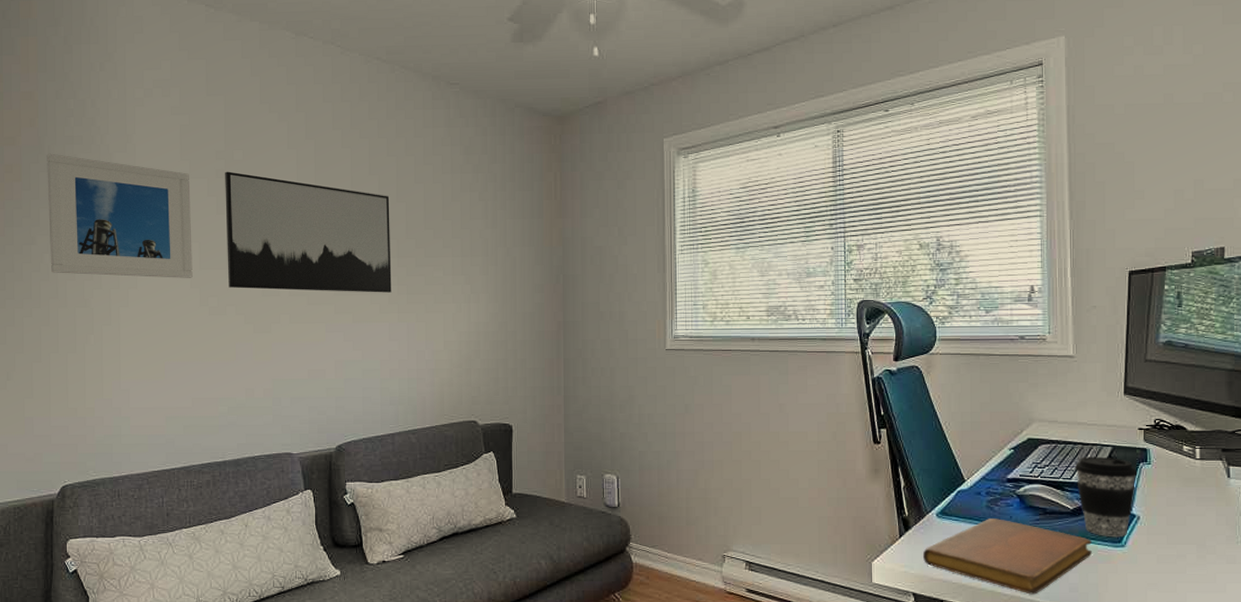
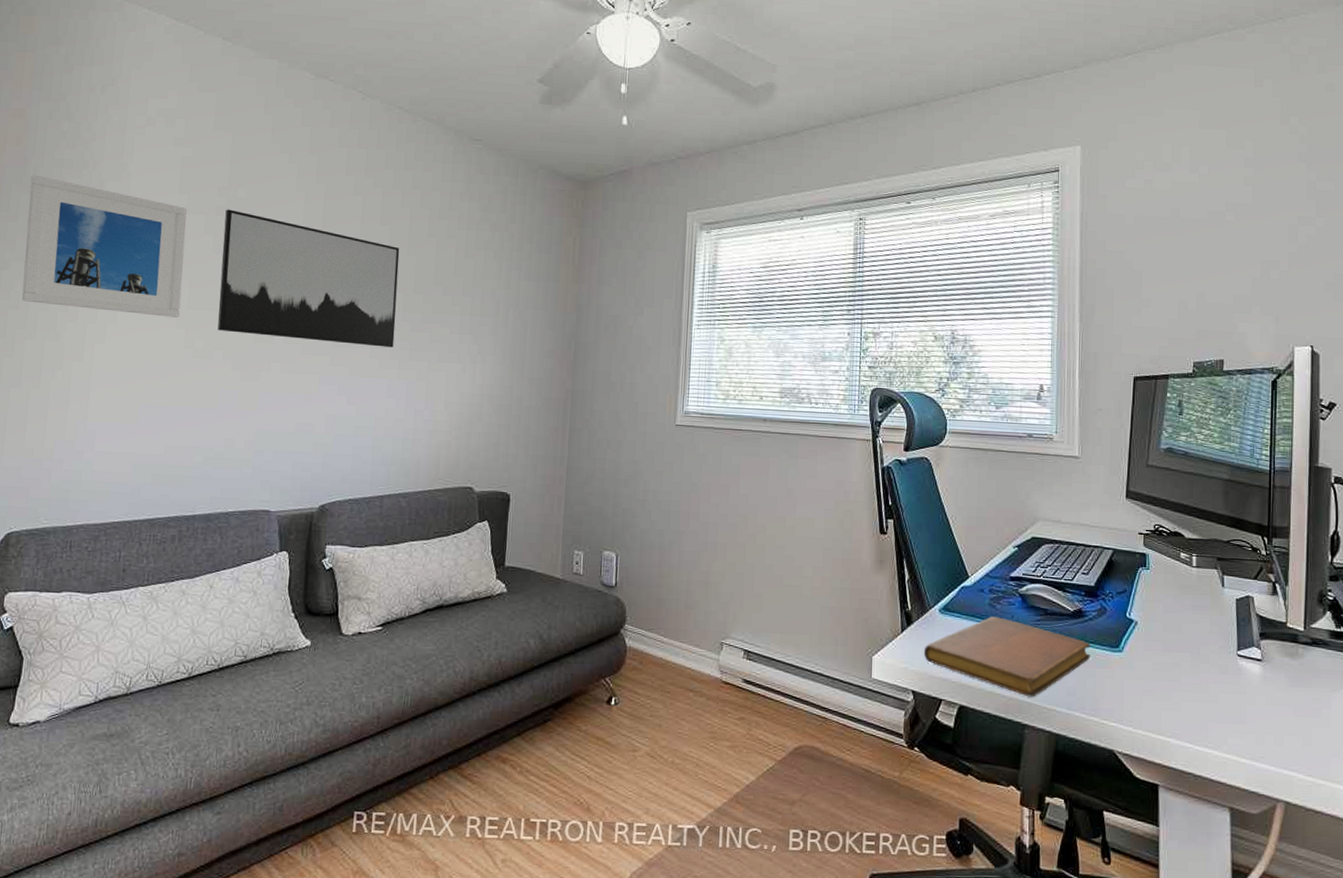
coffee cup: present [1074,456,1138,536] -> none [1076,558,1137,641]

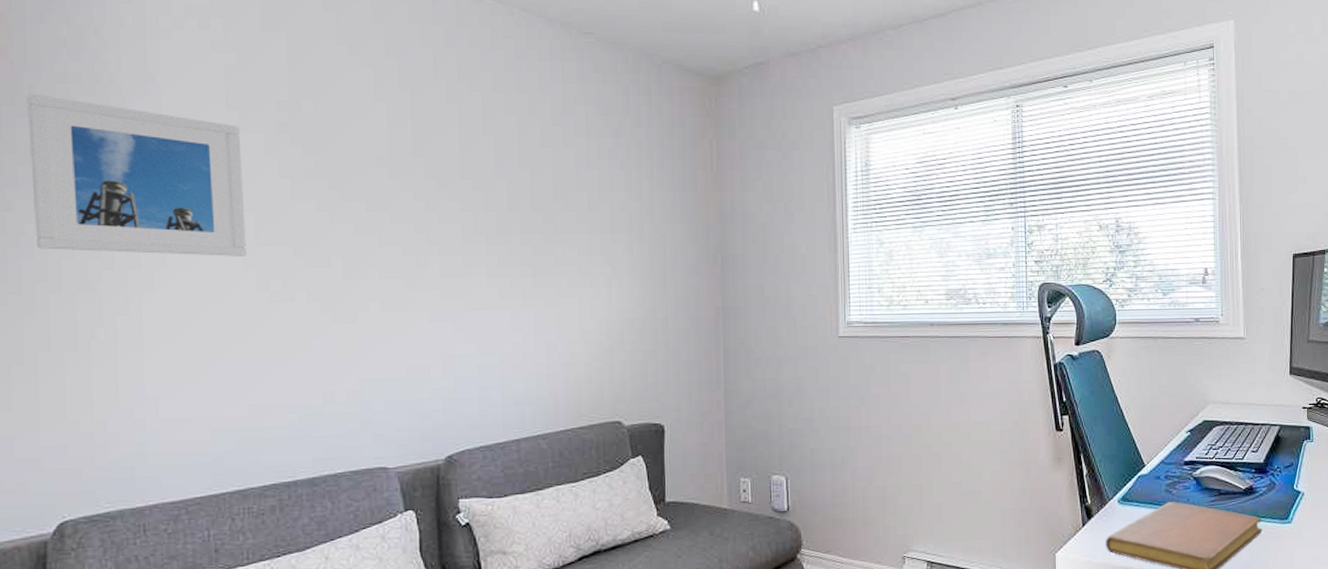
wall art: present [217,209,400,348] -> none [289,125,514,275]

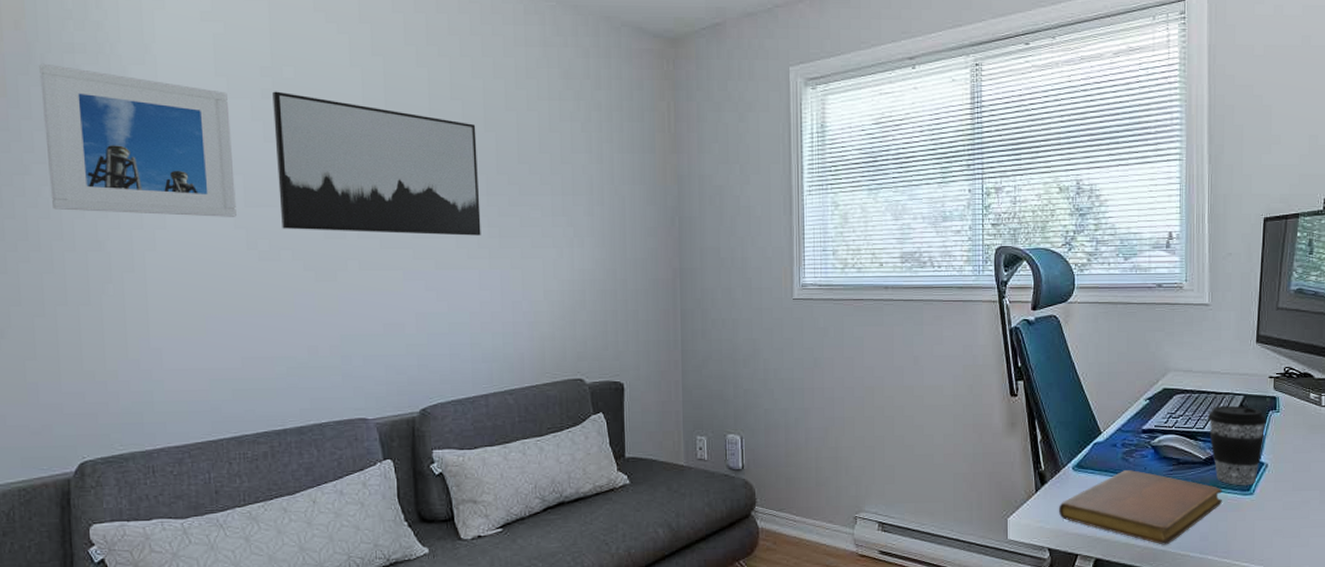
wall art: none [289,125,514,275] -> present [272,91,481,236]
coffee cup: none [1246,436,1302,514] -> present [1207,405,1267,485]

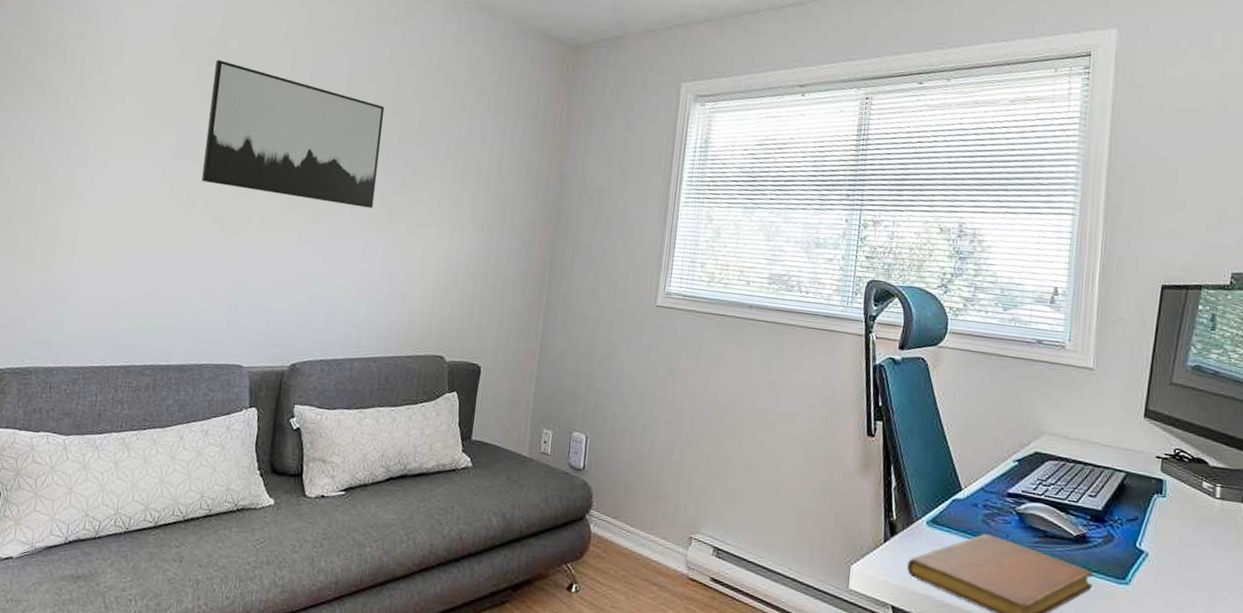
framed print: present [39,63,237,217] -> none [18,18,179,166]
coffee cup: present [1207,405,1267,485] -> none [1082,479,1151,573]

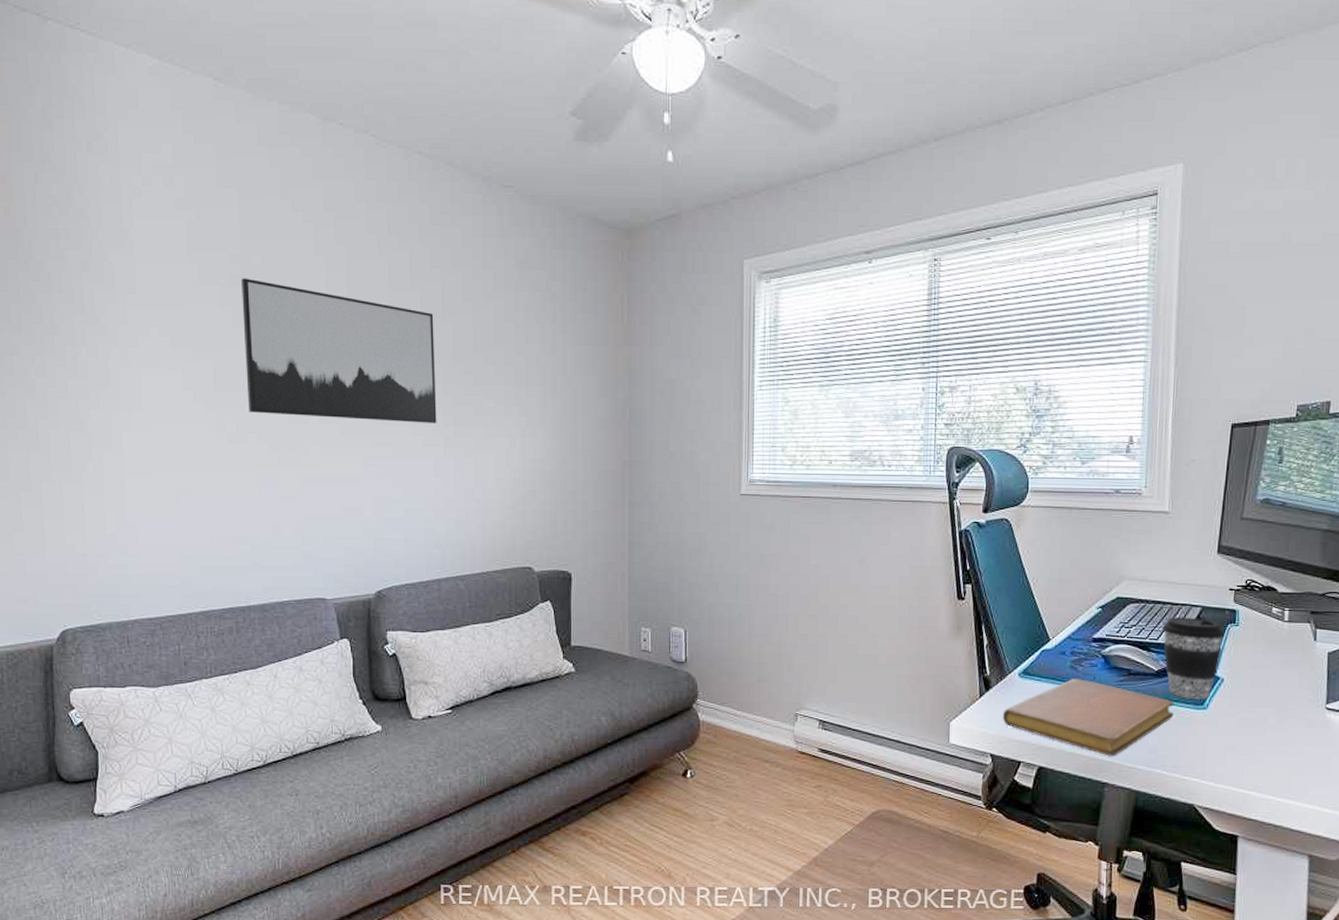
coffee cup: none [1082,479,1151,573] -> present [1161,617,1225,699]

